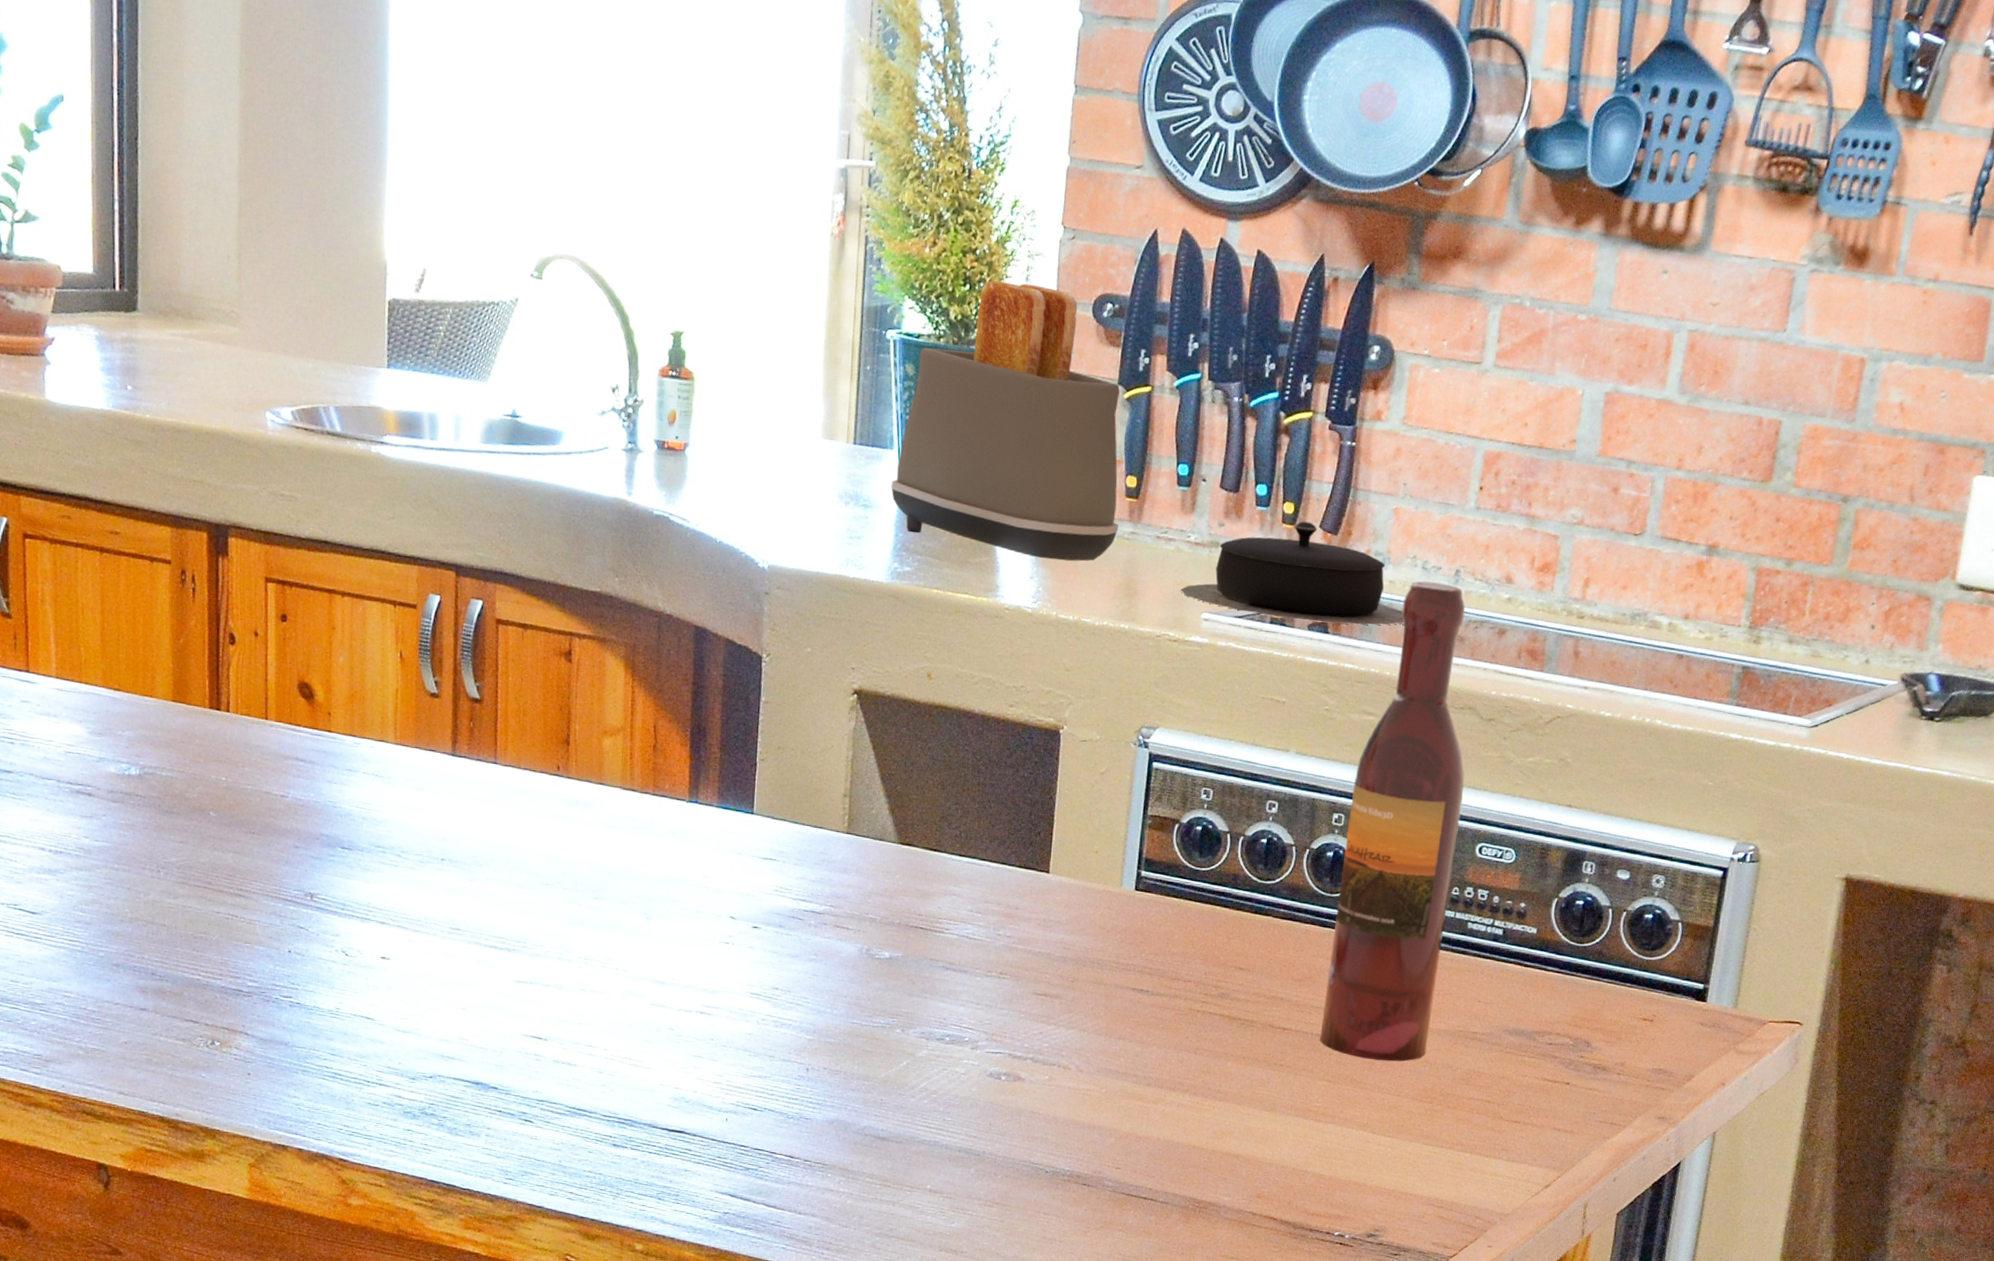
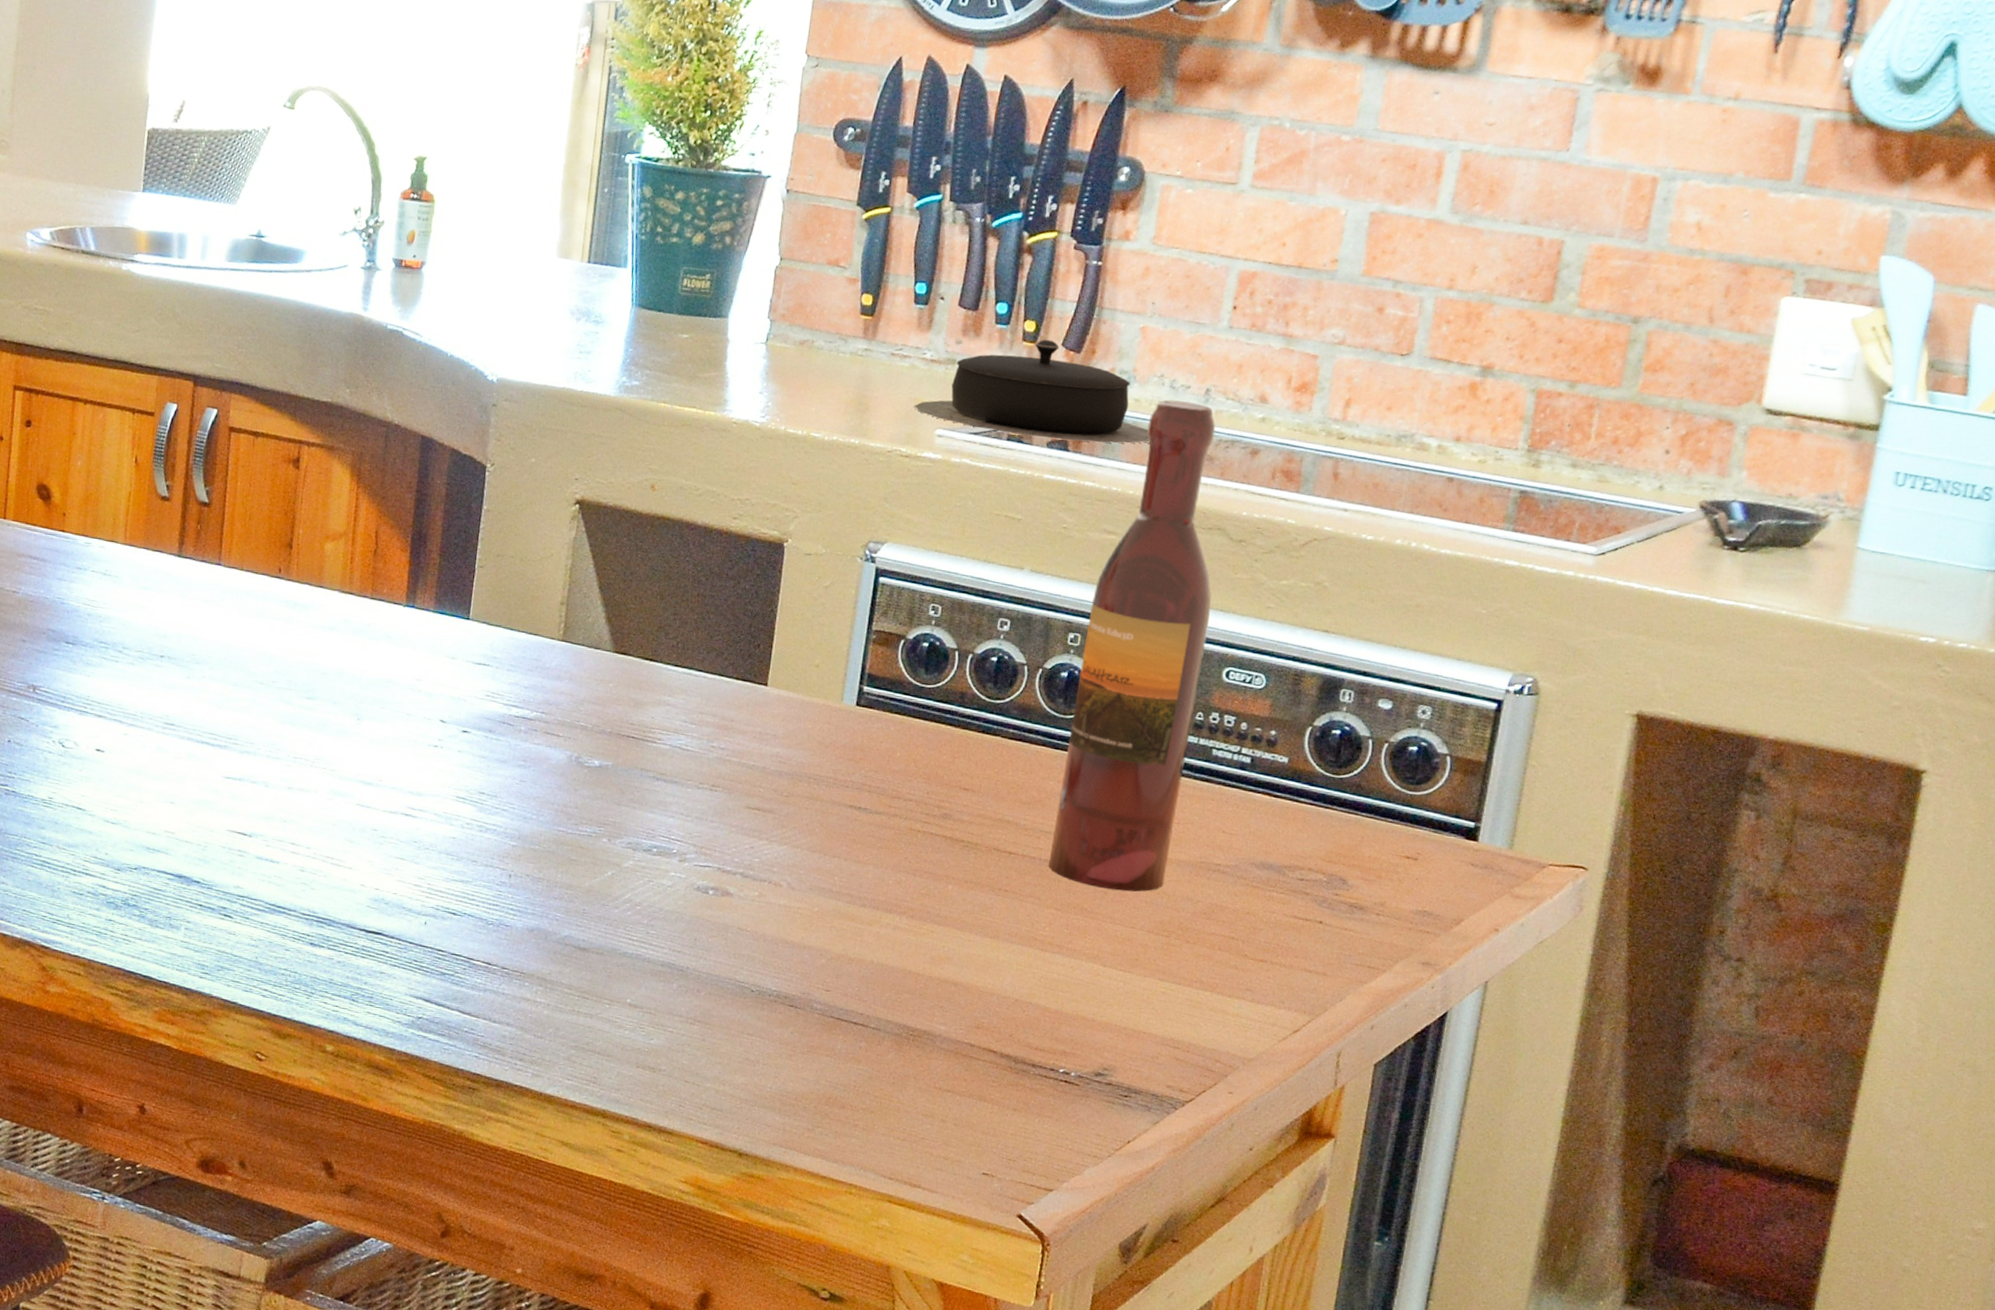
toaster: present [891,280,1120,562] -> none [623,106,858,377]

